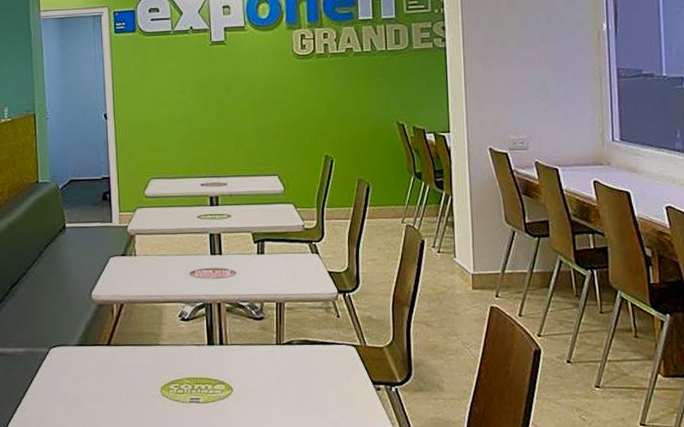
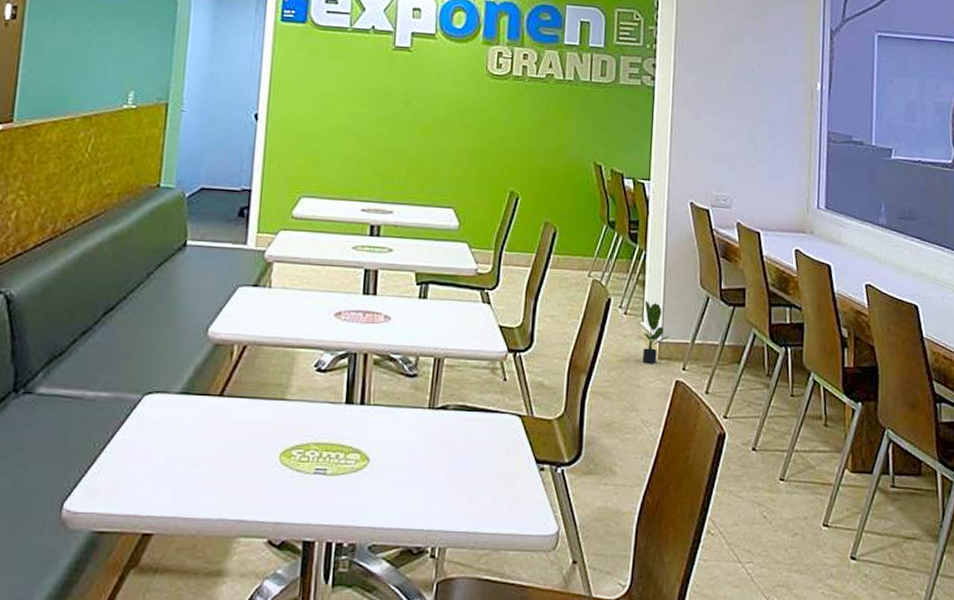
potted plant: none [451,239,482,294] -> present [637,300,670,364]

